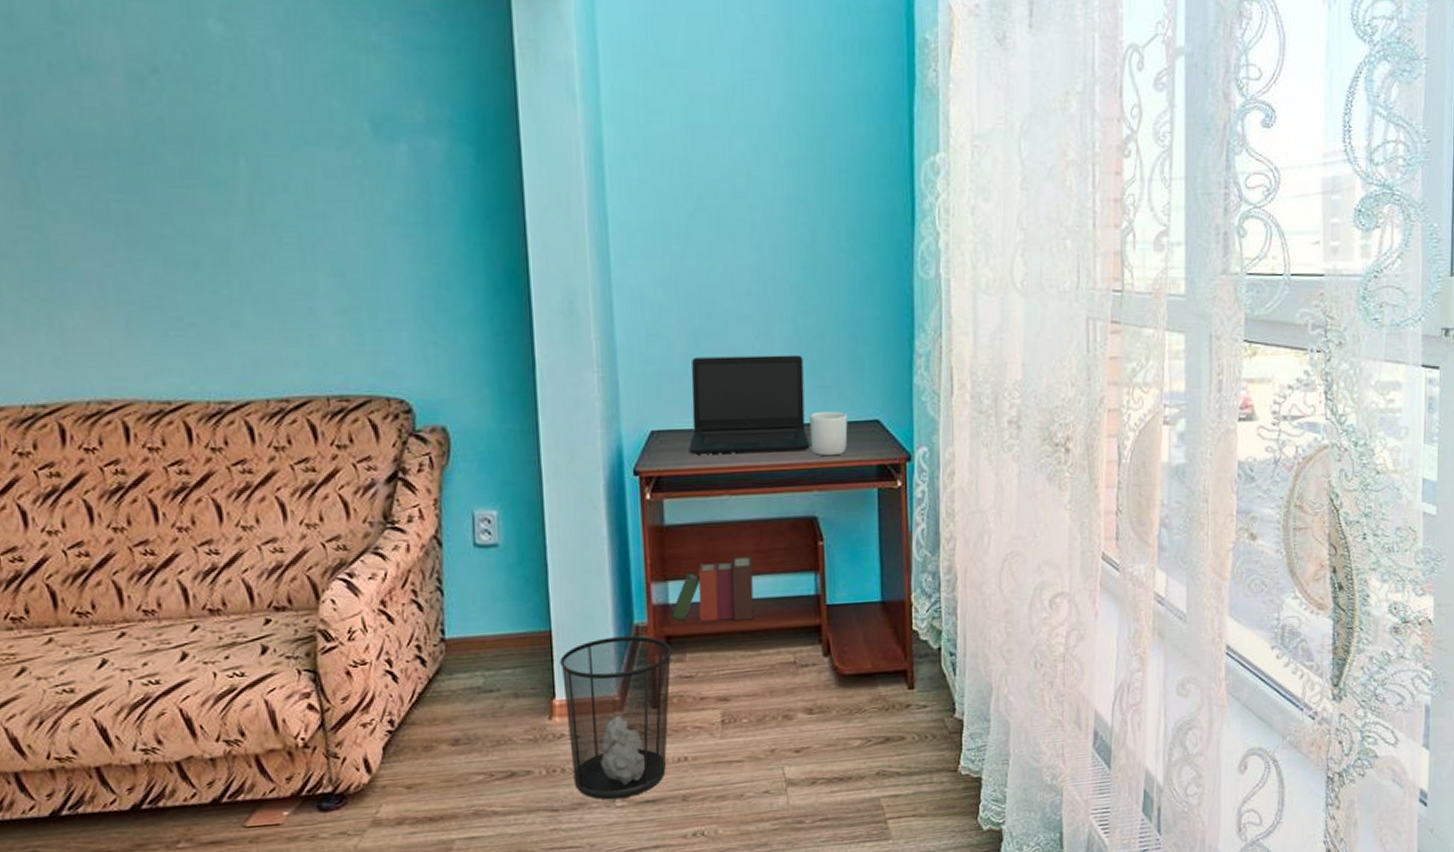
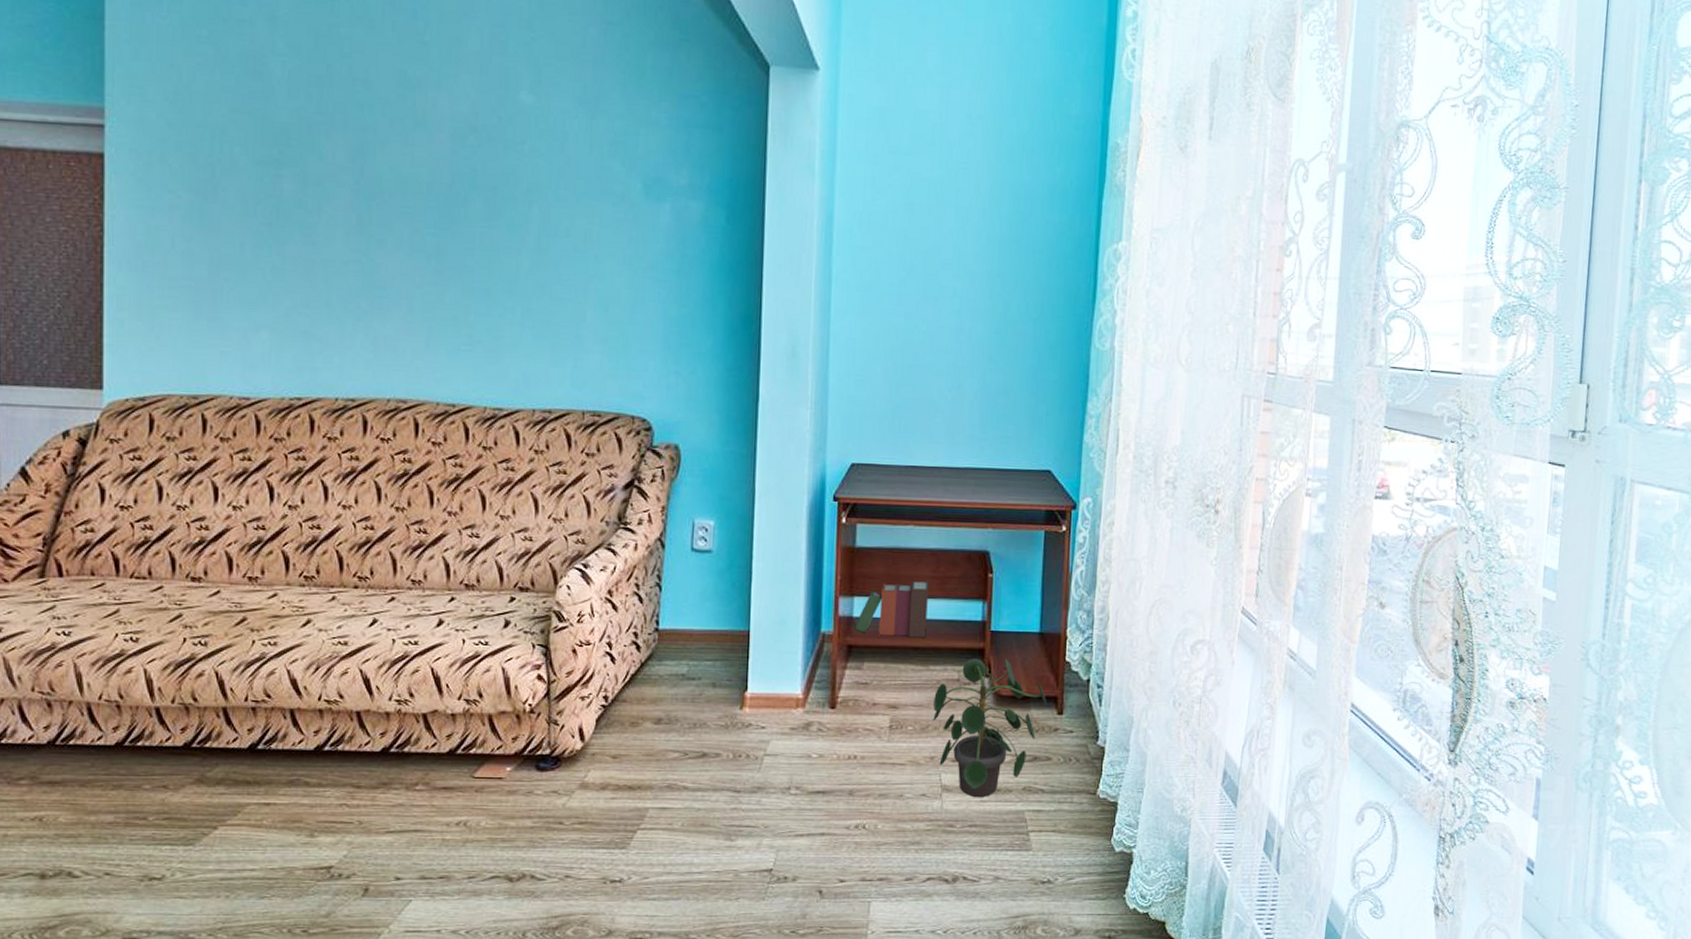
waste bin: present [560,635,672,800] -> none [754,641,852,787]
laptop: present [689,354,810,454] -> none [883,403,988,492]
potted plant: none [769,633,897,789] -> present [933,658,1048,798]
mug: present [809,411,848,457] -> none [988,458,1023,499]

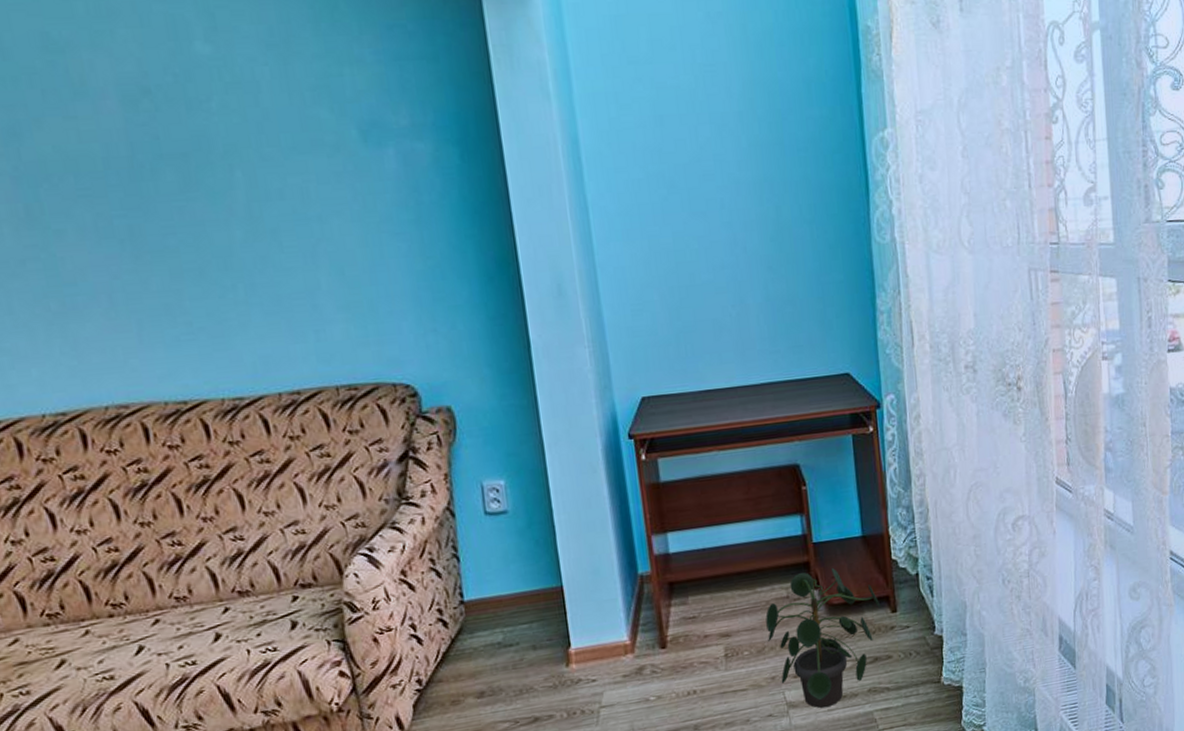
books: present [854,580,929,638] -> none [672,504,748,569]

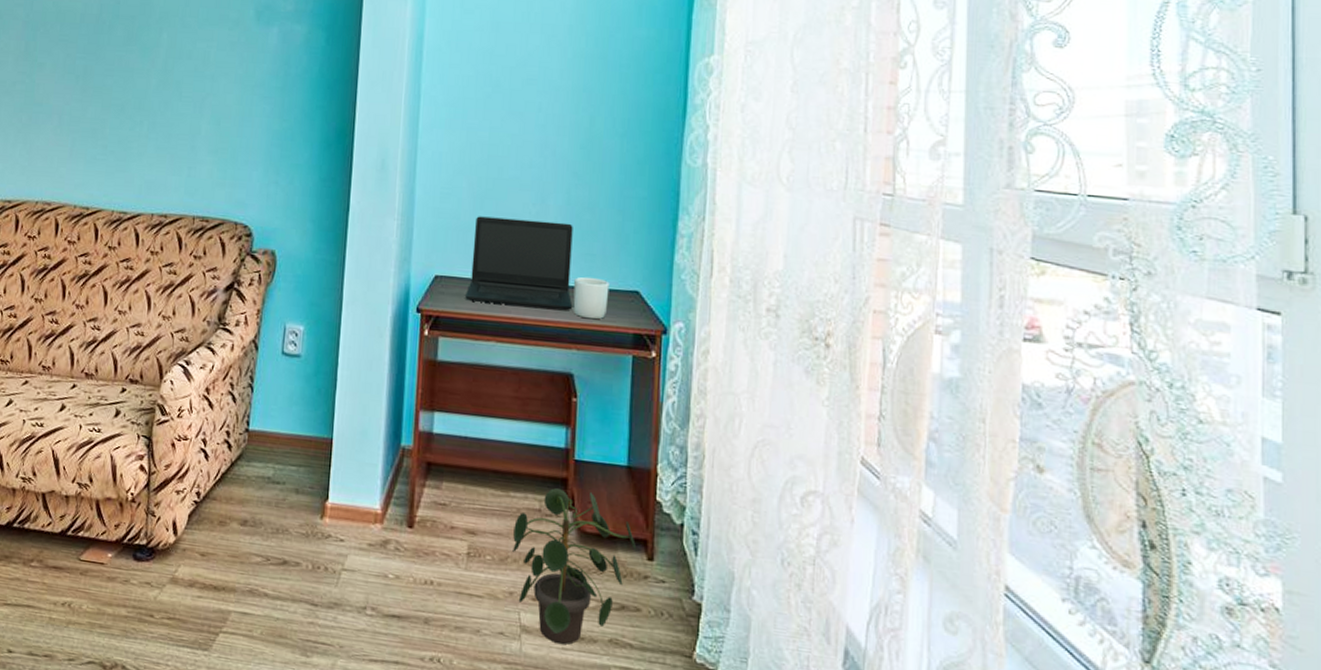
laptop: none [675,319,789,416] -> present [465,216,573,311]
mug: none [786,367,822,410] -> present [573,276,610,320]

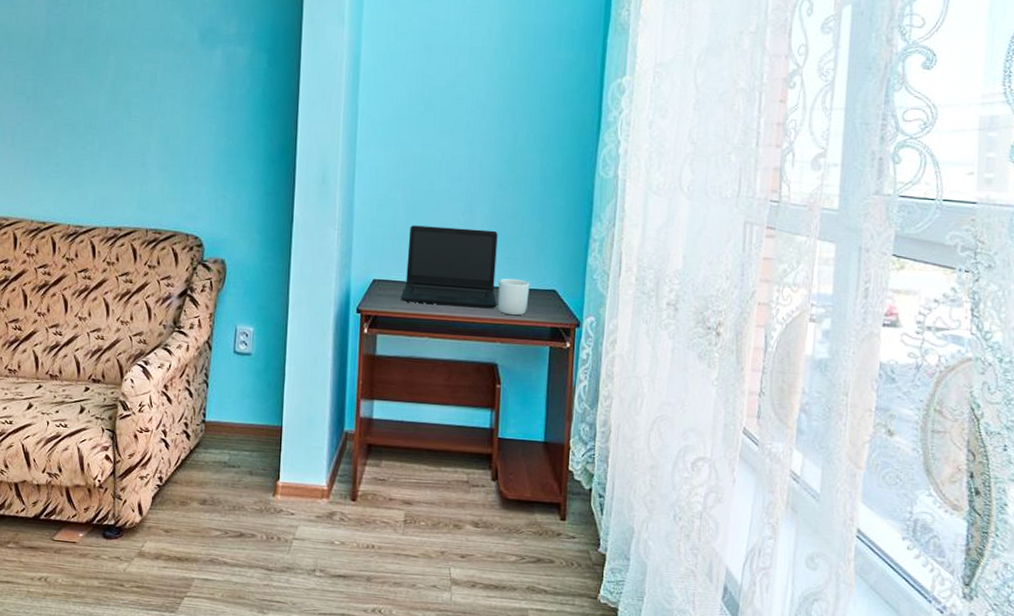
potted plant: present [512,488,637,645] -> none [444,463,552,593]

